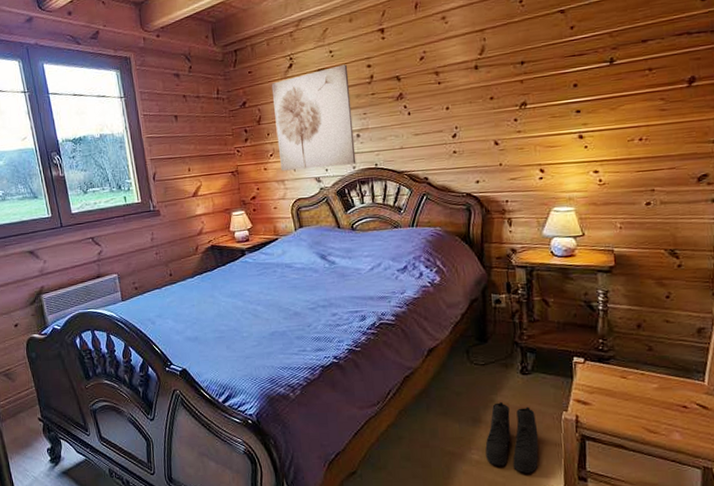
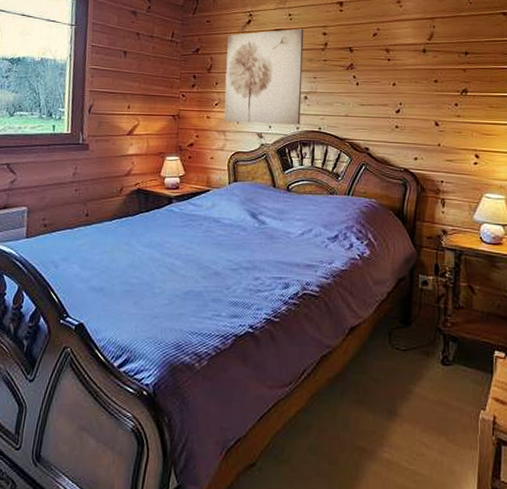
boots: present [485,401,539,473] -> none [398,393,454,479]

